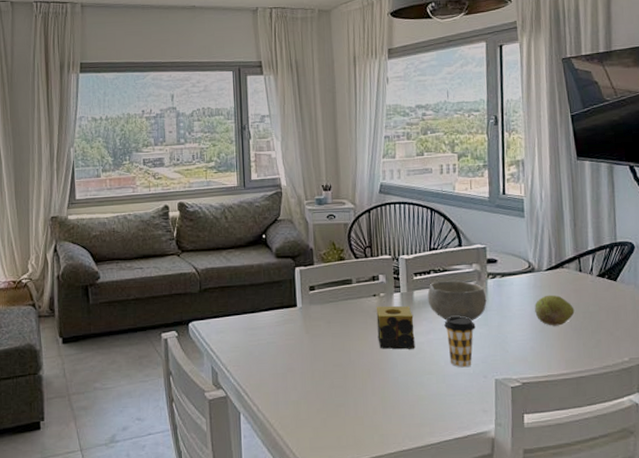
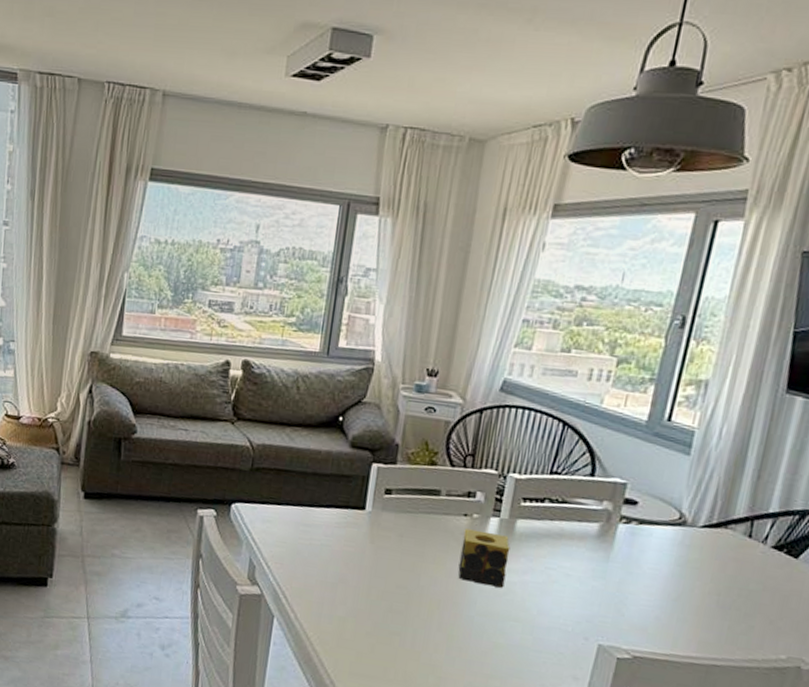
bowl: present [427,280,487,321] -> none [533,513,612,570]
coffee cup: present [444,316,476,368] -> none [544,559,589,624]
fruit: present [535,295,575,326] -> none [672,558,728,599]

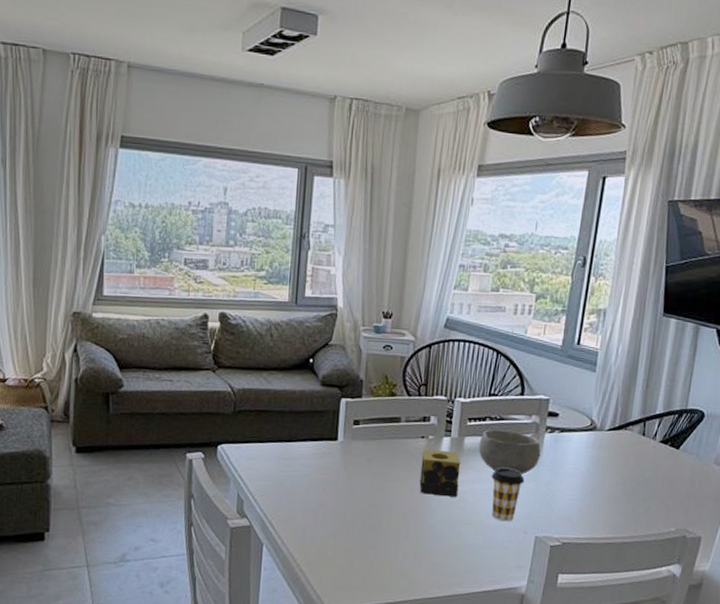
bowl: none [533,513,612,570] -> present [478,429,541,474]
coffee cup: none [544,559,589,624] -> present [491,468,525,522]

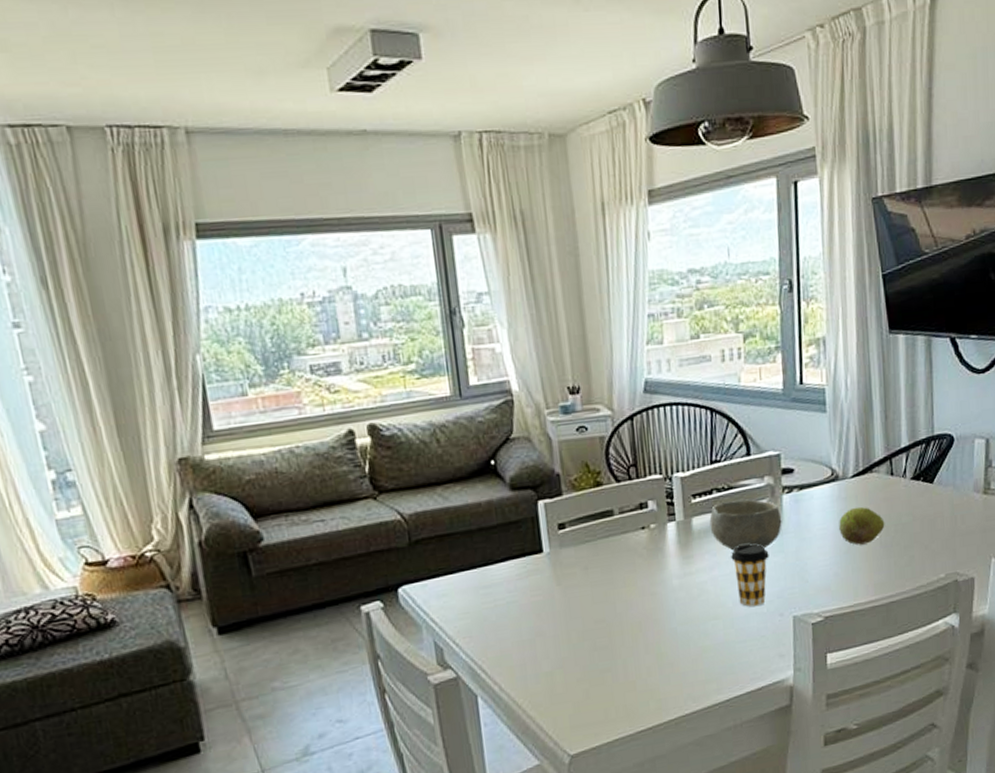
candle: present [419,449,461,497] -> none [645,537,697,595]
fruit: none [588,456,630,489] -> present [839,506,885,545]

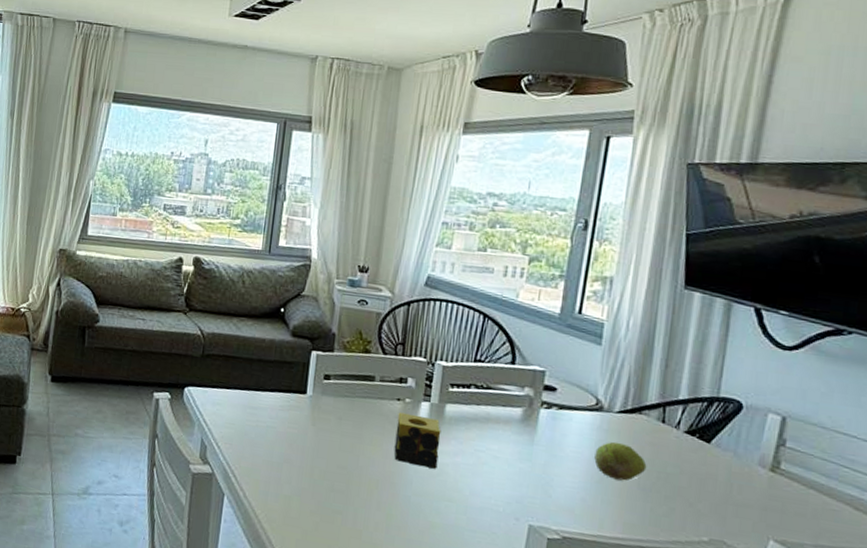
candle: none [645,537,697,595] -> present [394,412,441,469]
bowl: present [709,499,782,551] -> none [461,398,536,452]
coffee cup: present [731,544,769,608] -> none [476,442,516,504]

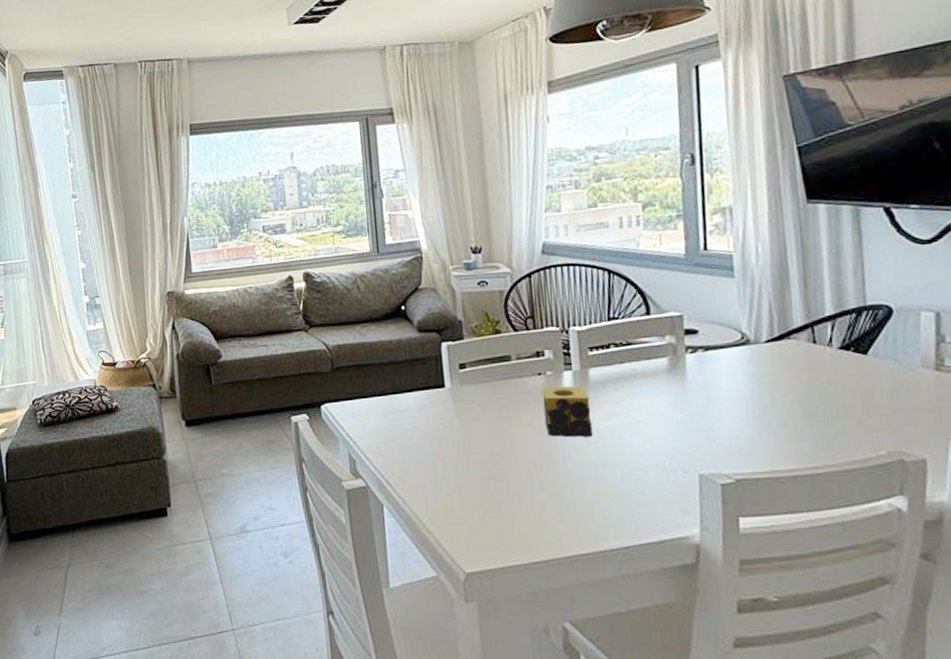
fruit: present [594,442,647,481] -> none [751,372,807,411]

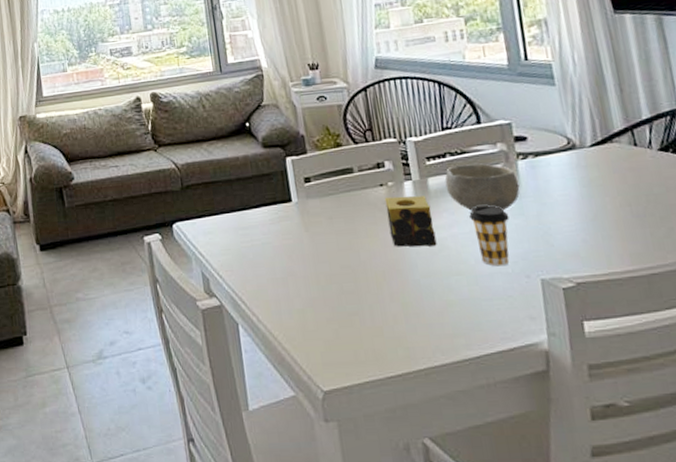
bowl: none [606,356,686,404] -> present [444,163,520,211]
coffee cup: none [629,398,671,460] -> present [469,205,510,267]

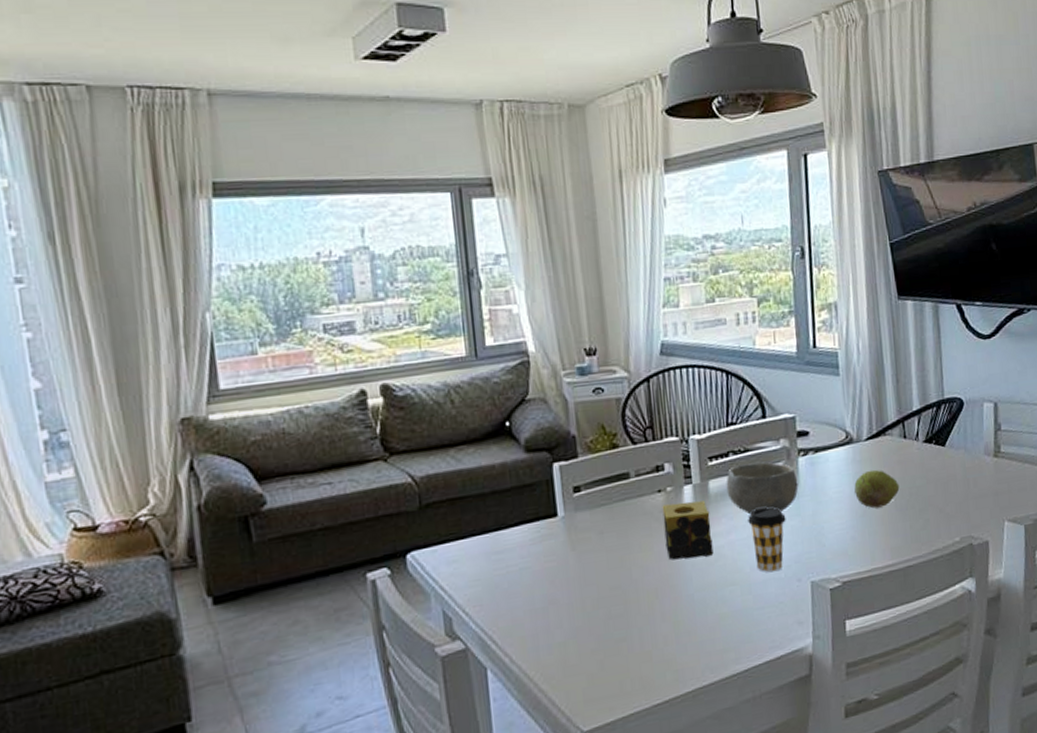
fruit: none [581,175,635,213] -> present [854,469,900,509]

